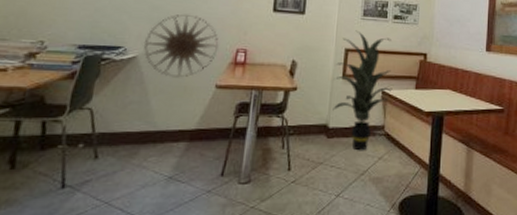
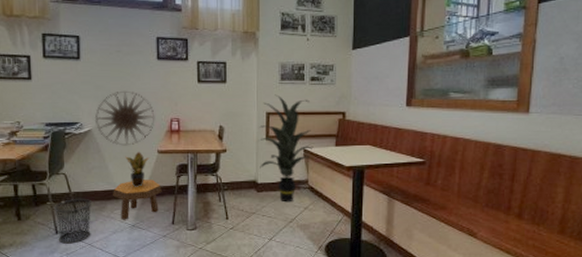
waste bin: none [64,140,121,202] -> present [54,198,92,244]
footstool: none [150,119,215,170] -> present [113,180,162,220]
potted plant: none [174,84,205,129] -> present [125,151,150,187]

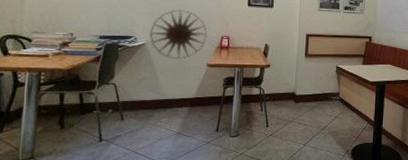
waste bin: present [54,198,92,244] -> none [100,107,140,151]
footstool: present [113,180,162,220] -> none [161,90,209,128]
potted plant: present [125,151,150,187] -> none [176,64,200,97]
indoor plant: present [259,94,315,203] -> none [298,19,346,112]

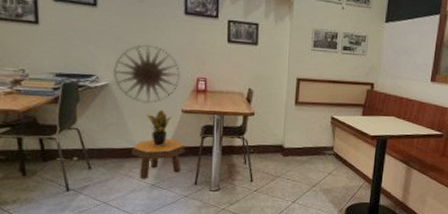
footstool: none [161,90,209,128] -> present [132,139,185,179]
potted plant: none [176,64,200,97] -> present [146,109,173,146]

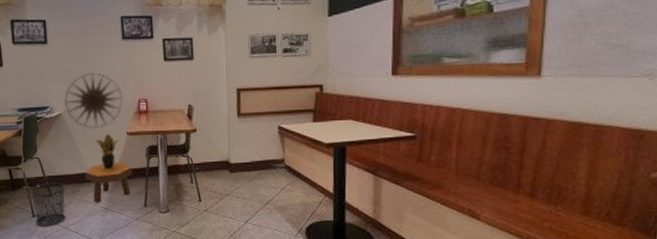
waste bin: none [65,155,109,202] -> present [30,182,66,227]

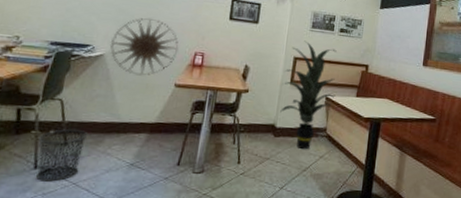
footstool: present [85,162,133,203] -> none [114,114,173,158]
potted plant: present [95,133,120,170] -> none [137,82,165,122]
indoor plant: none [230,69,291,183] -> present [280,40,337,150]

